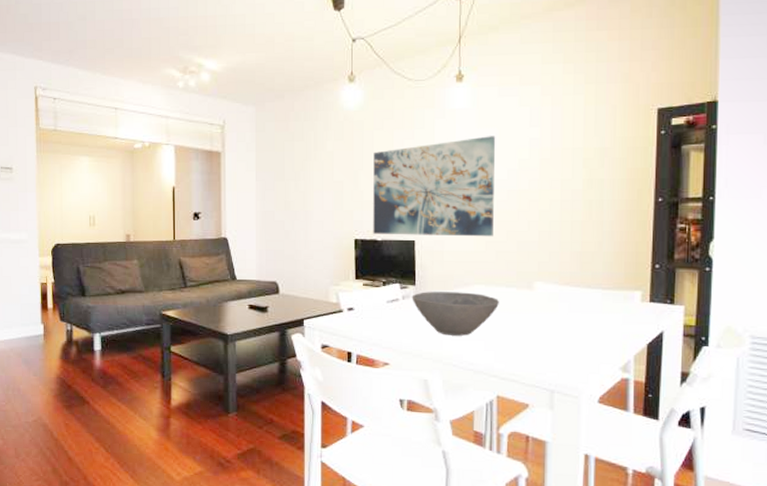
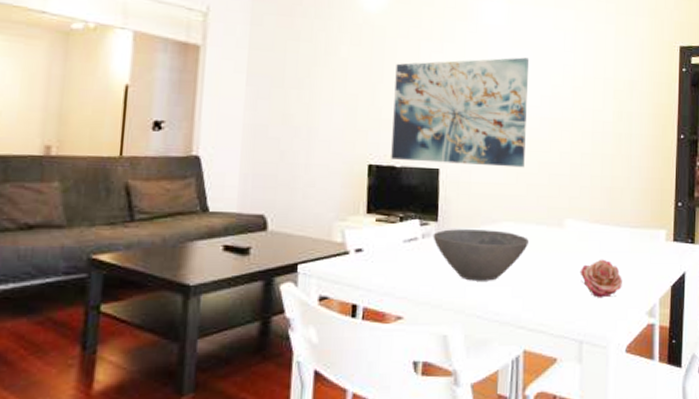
flower: none [550,318,594,354] -> present [580,259,622,298]

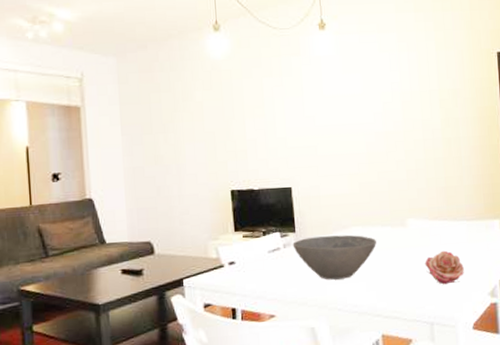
wall art: present [391,57,530,168] -> none [244,81,366,184]

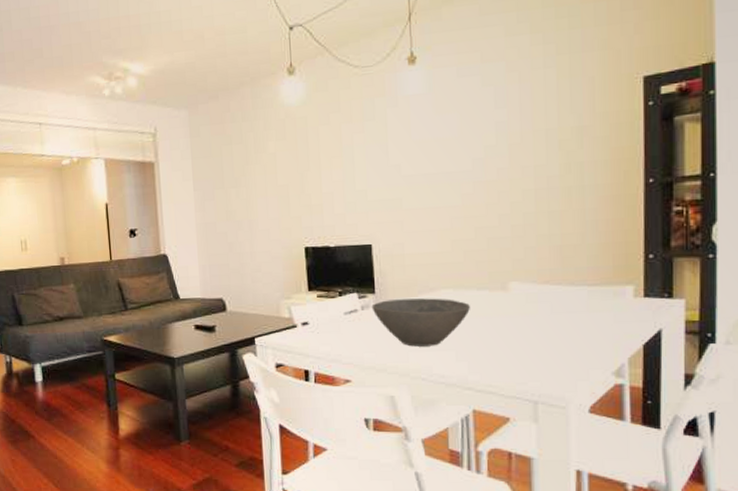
flower: present [424,250,464,285] -> none [530,320,581,360]

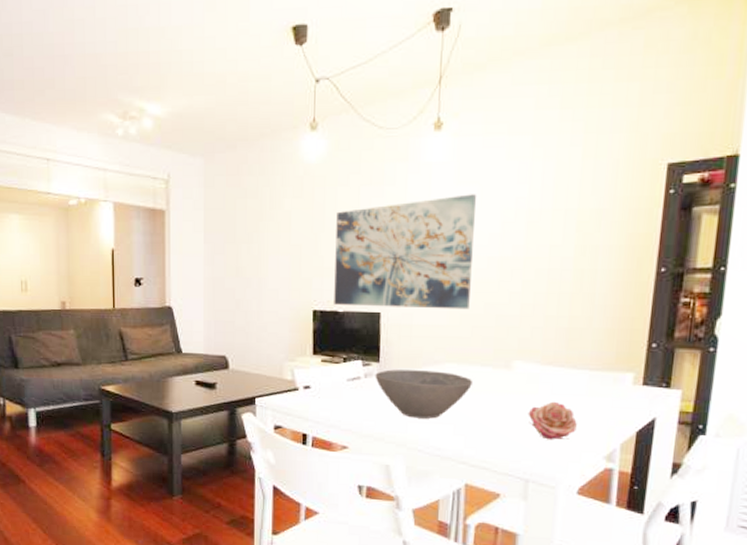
wall art: none [320,122,460,240] -> present [334,194,477,310]
flower: none [530,320,581,360] -> present [528,401,577,441]

